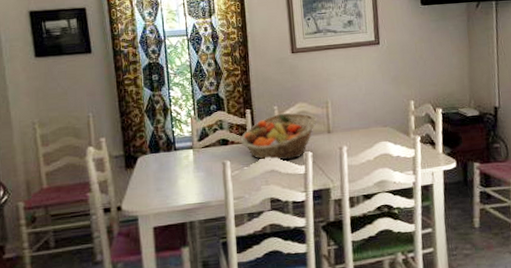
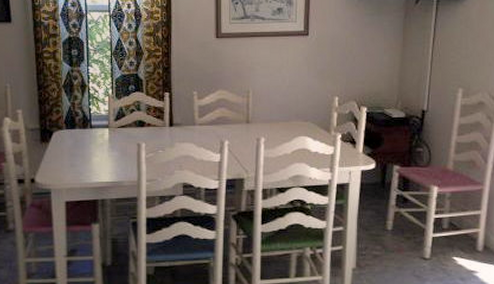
fruit basket: present [241,112,317,161] -> none [158,100,236,146]

